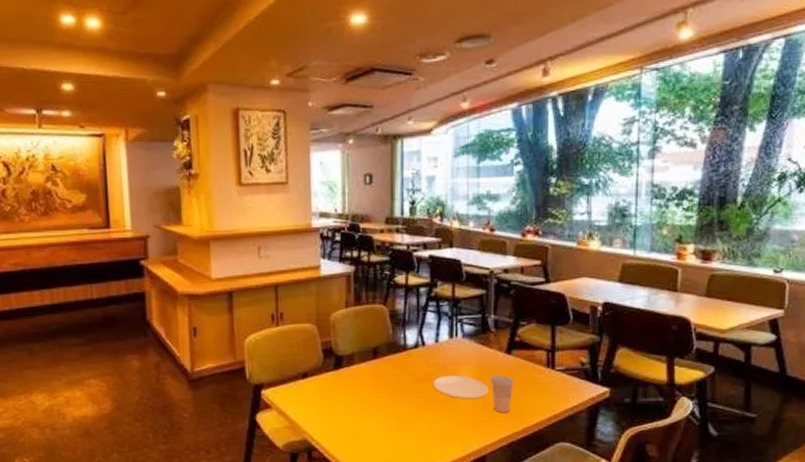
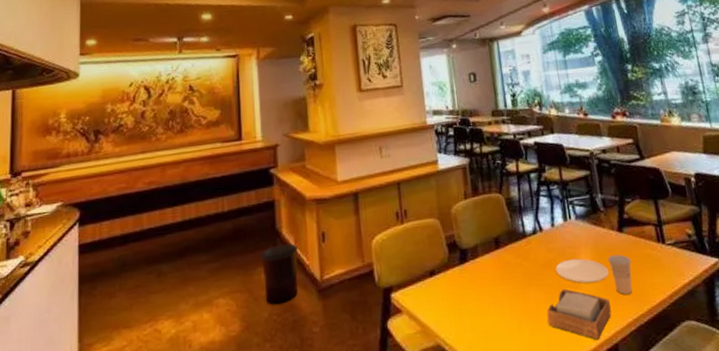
waste bin: none [130,335,169,390] -> present [260,243,299,305]
napkin holder: none [418,402,486,451] -> present [546,288,612,340]

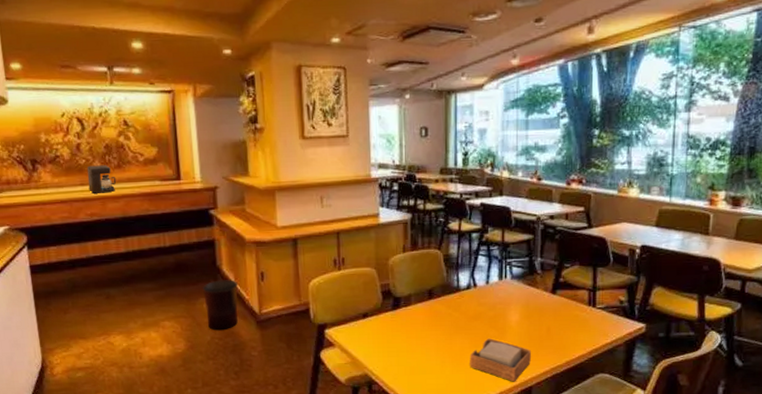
coffee maker: none [149,130,178,161] -> present [87,165,117,194]
plate: present [555,258,609,284] -> none [484,313,535,335]
cup: present [607,254,632,295] -> none [536,313,558,348]

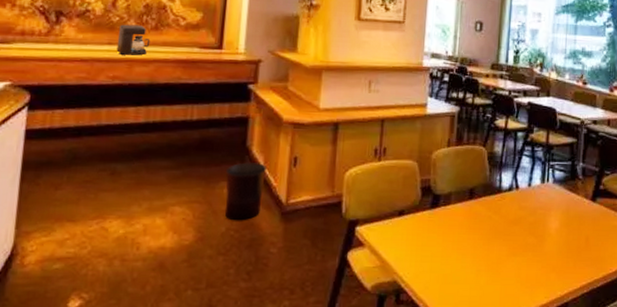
napkin holder: present [470,338,532,382] -> none [506,246,570,297]

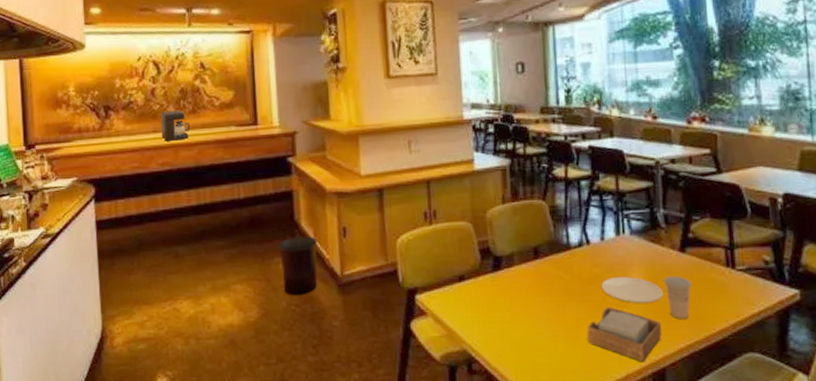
napkin holder: none [506,246,570,297] -> present [586,306,663,362]
plate: none [523,219,574,244] -> present [601,276,663,303]
cup: none [575,222,597,260] -> present [663,276,691,320]

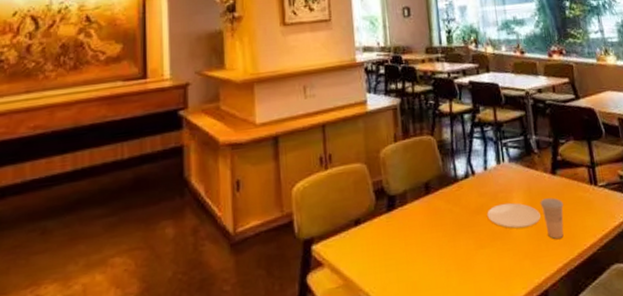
coffee maker: present [160,110,191,141] -> none [35,67,71,102]
waste bin: present [278,236,318,296] -> none [165,193,209,262]
napkin holder: present [586,306,663,362] -> none [476,234,543,287]

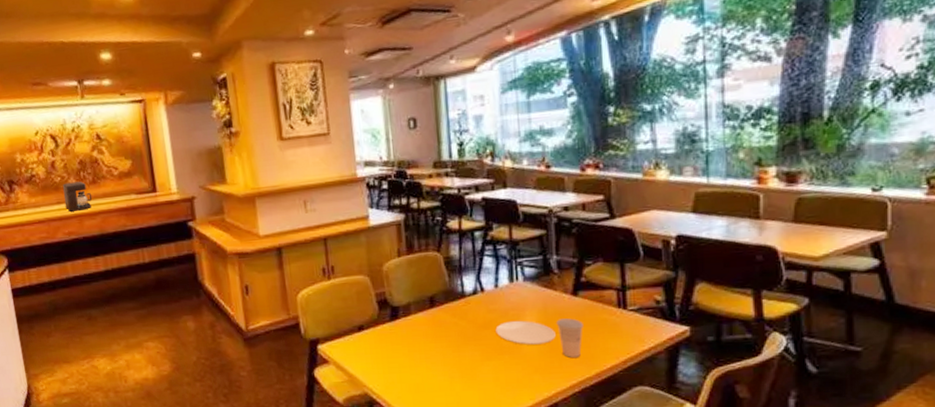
coffee maker: none [35,67,71,102] -> present [62,181,92,212]

